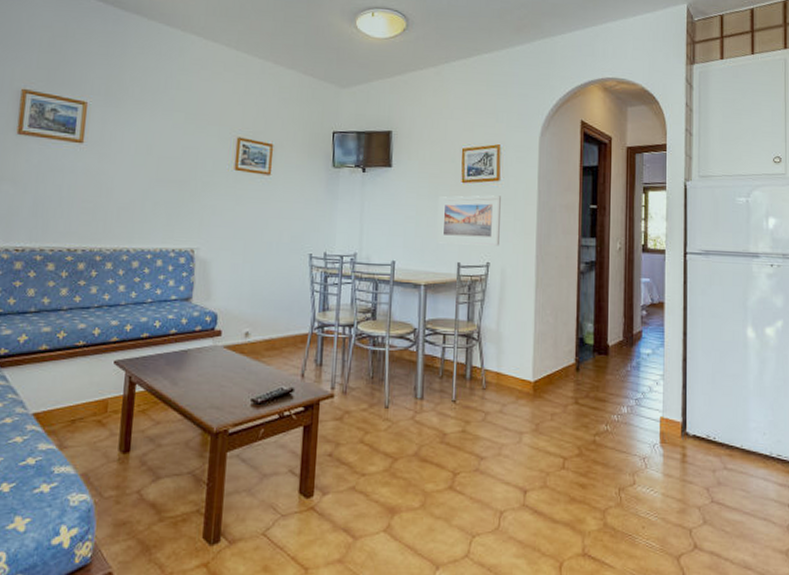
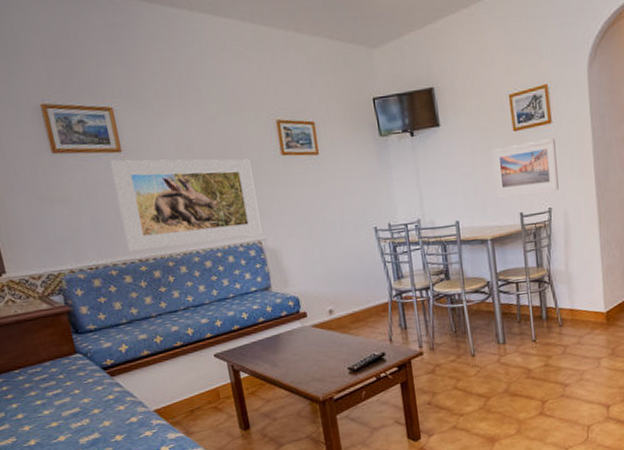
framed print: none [59,149,203,244] -> present [110,159,262,252]

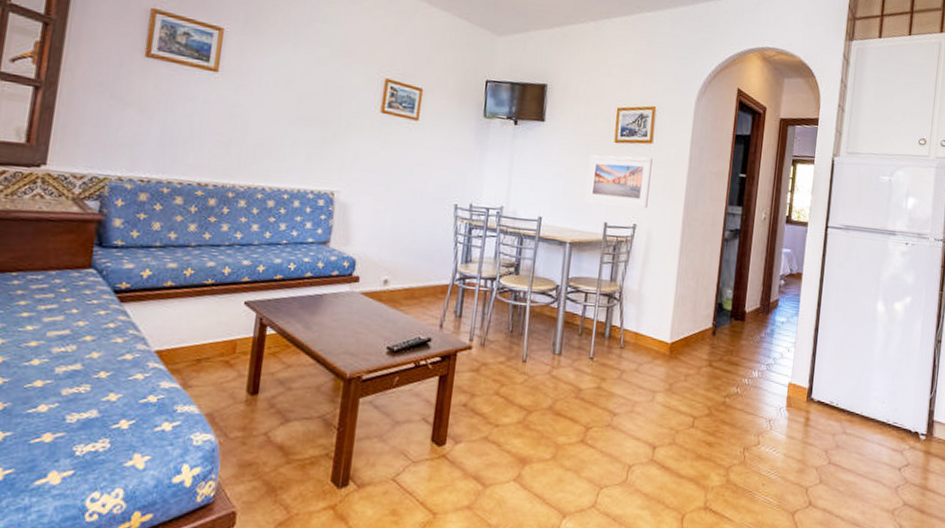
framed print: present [110,159,262,252] -> none [189,78,347,186]

